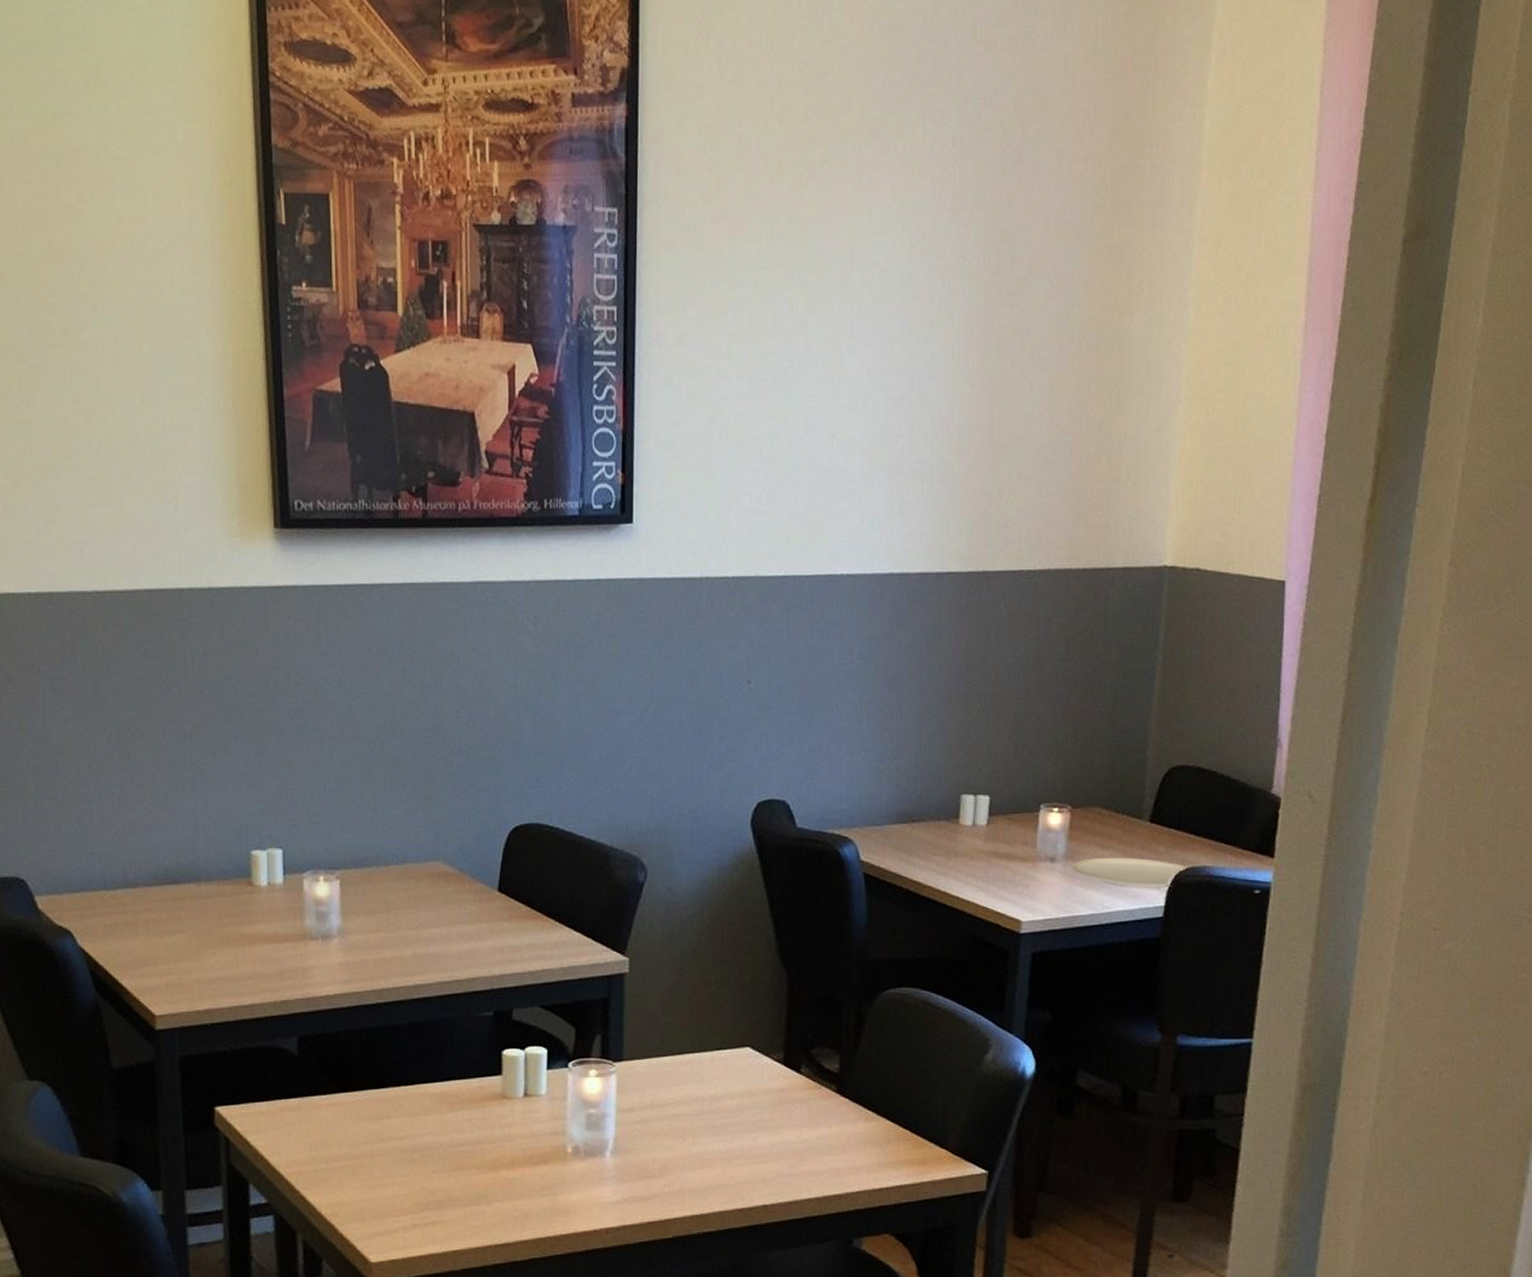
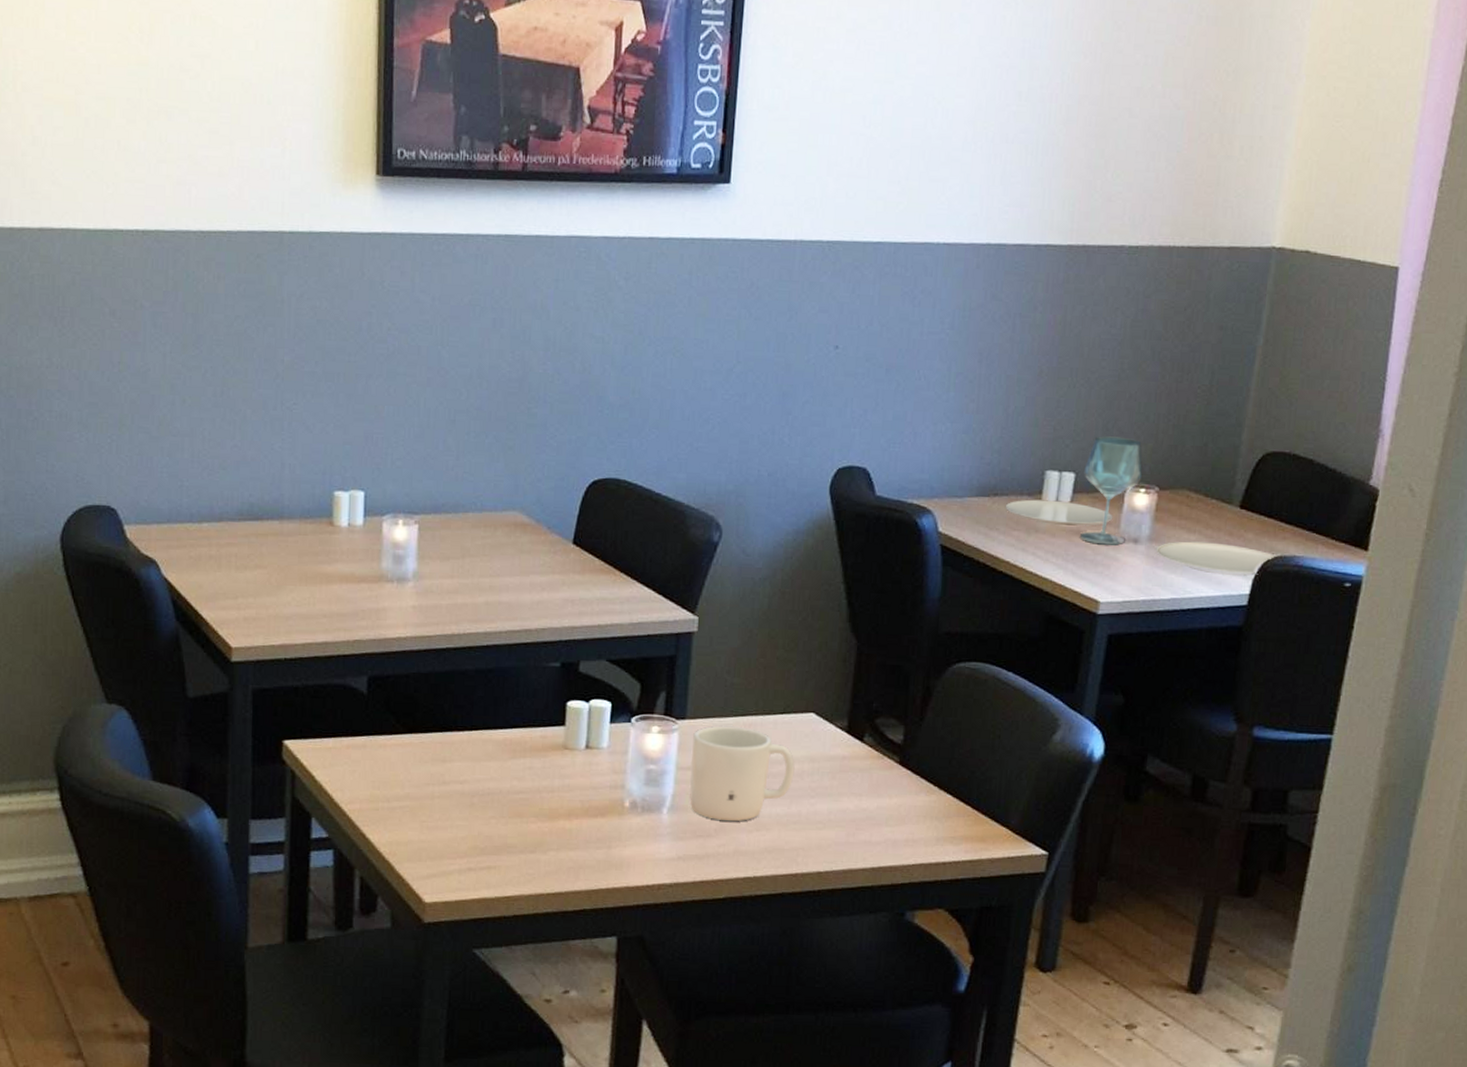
mug: none [631,1065,734,1161] -> present [690,726,795,822]
plate: none [924,824,1029,849] -> present [1005,499,1113,527]
wine glass: none [998,758,1055,865] -> present [1080,436,1143,545]

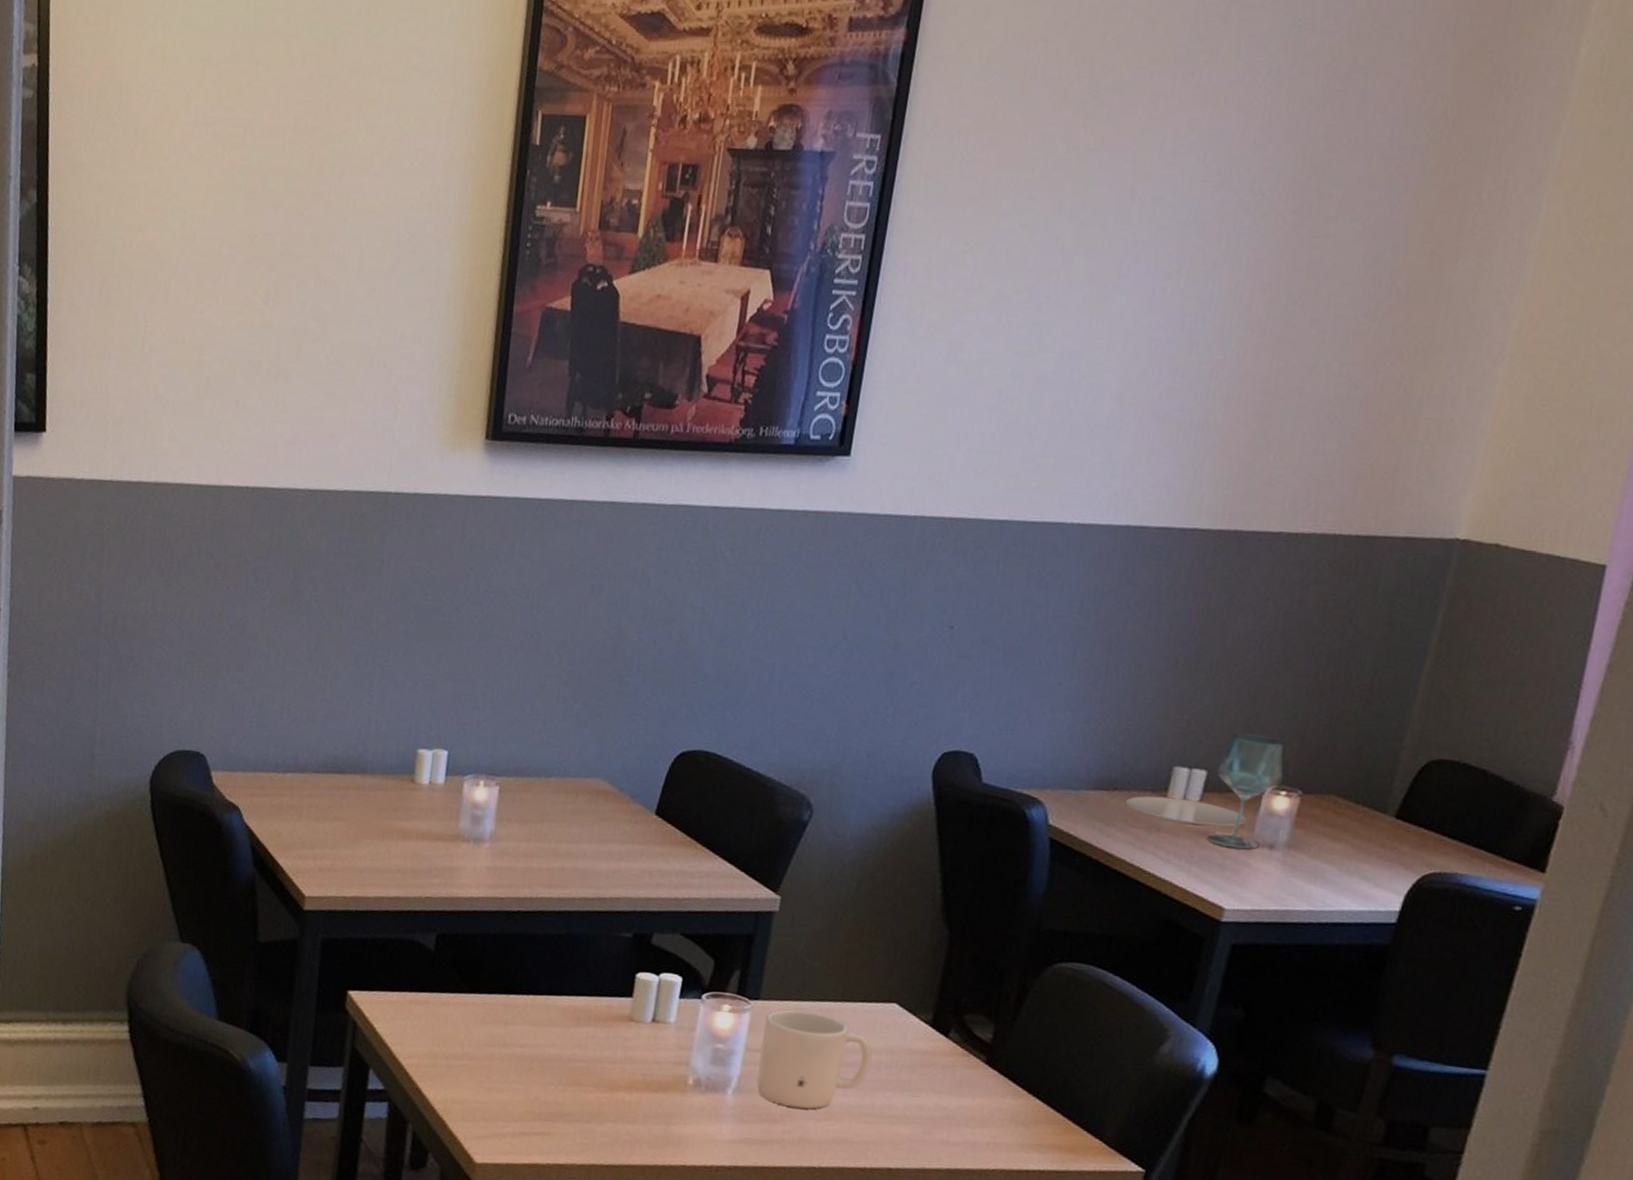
plate: present [1156,541,1278,576] -> none [1293,850,1436,892]

